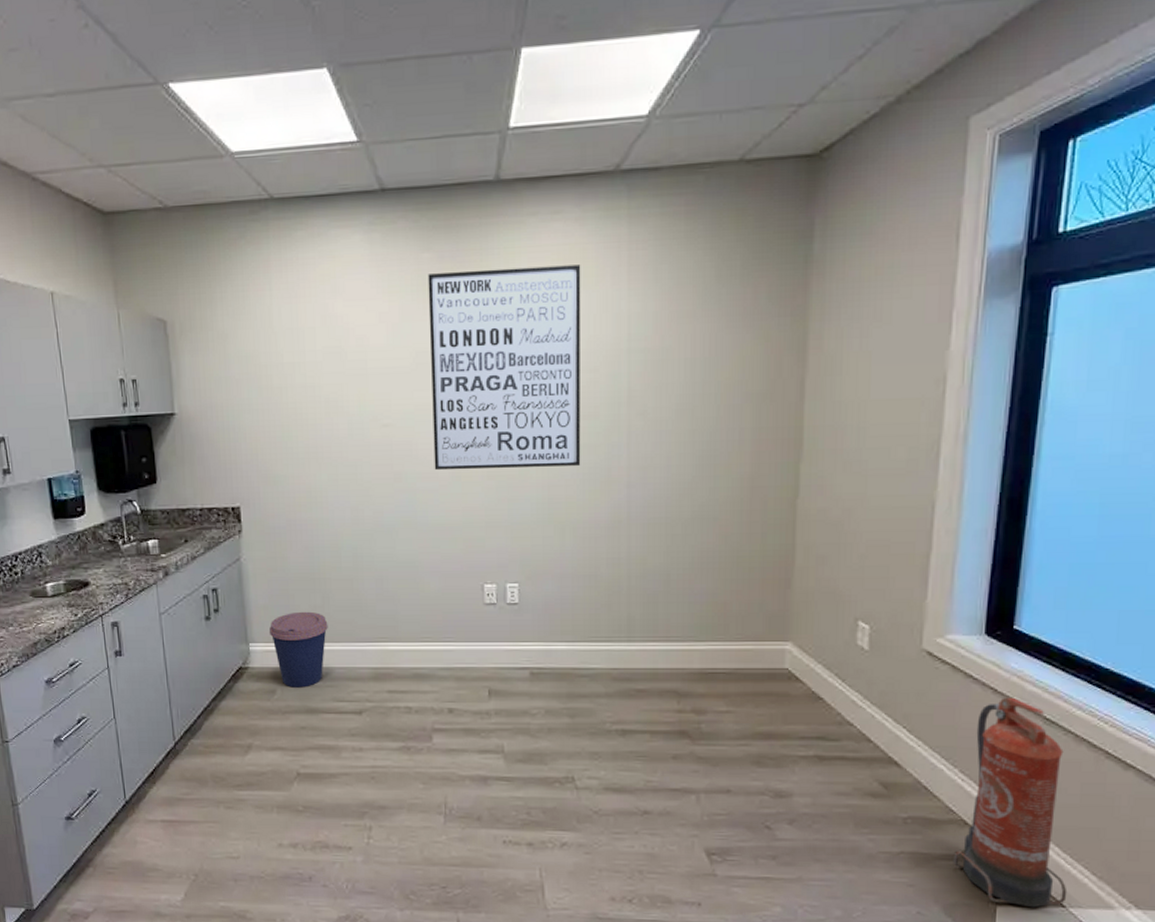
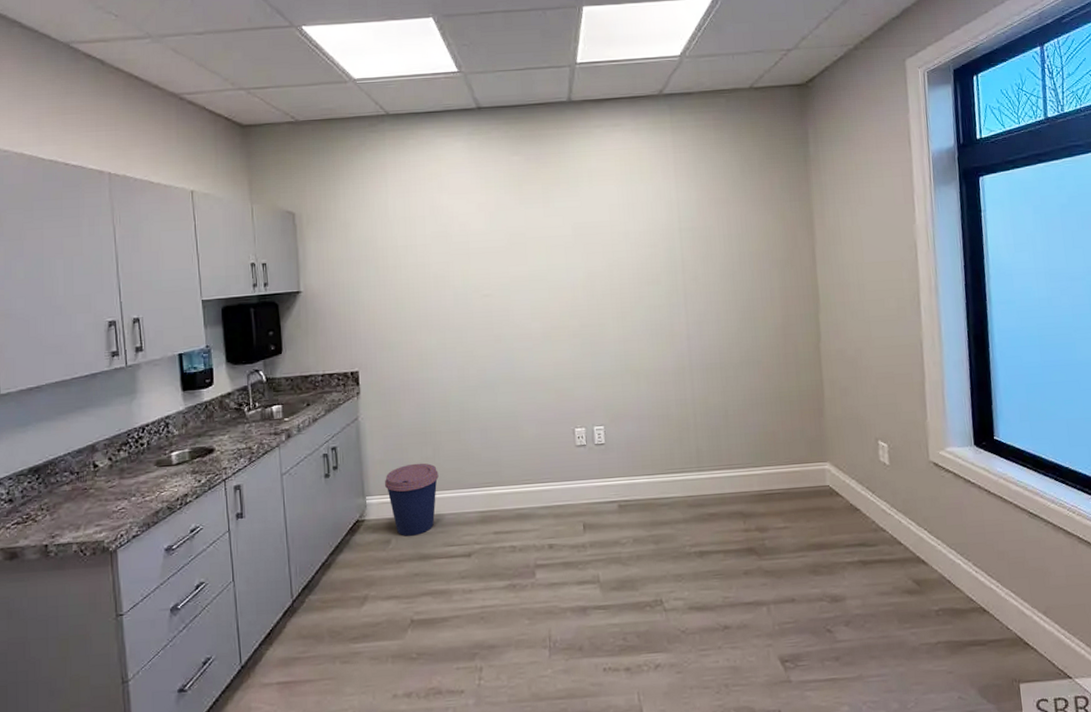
wall art: present [428,264,581,471] -> none [517,164,649,332]
fire extinguisher: present [953,697,1068,908] -> none [979,496,1071,682]

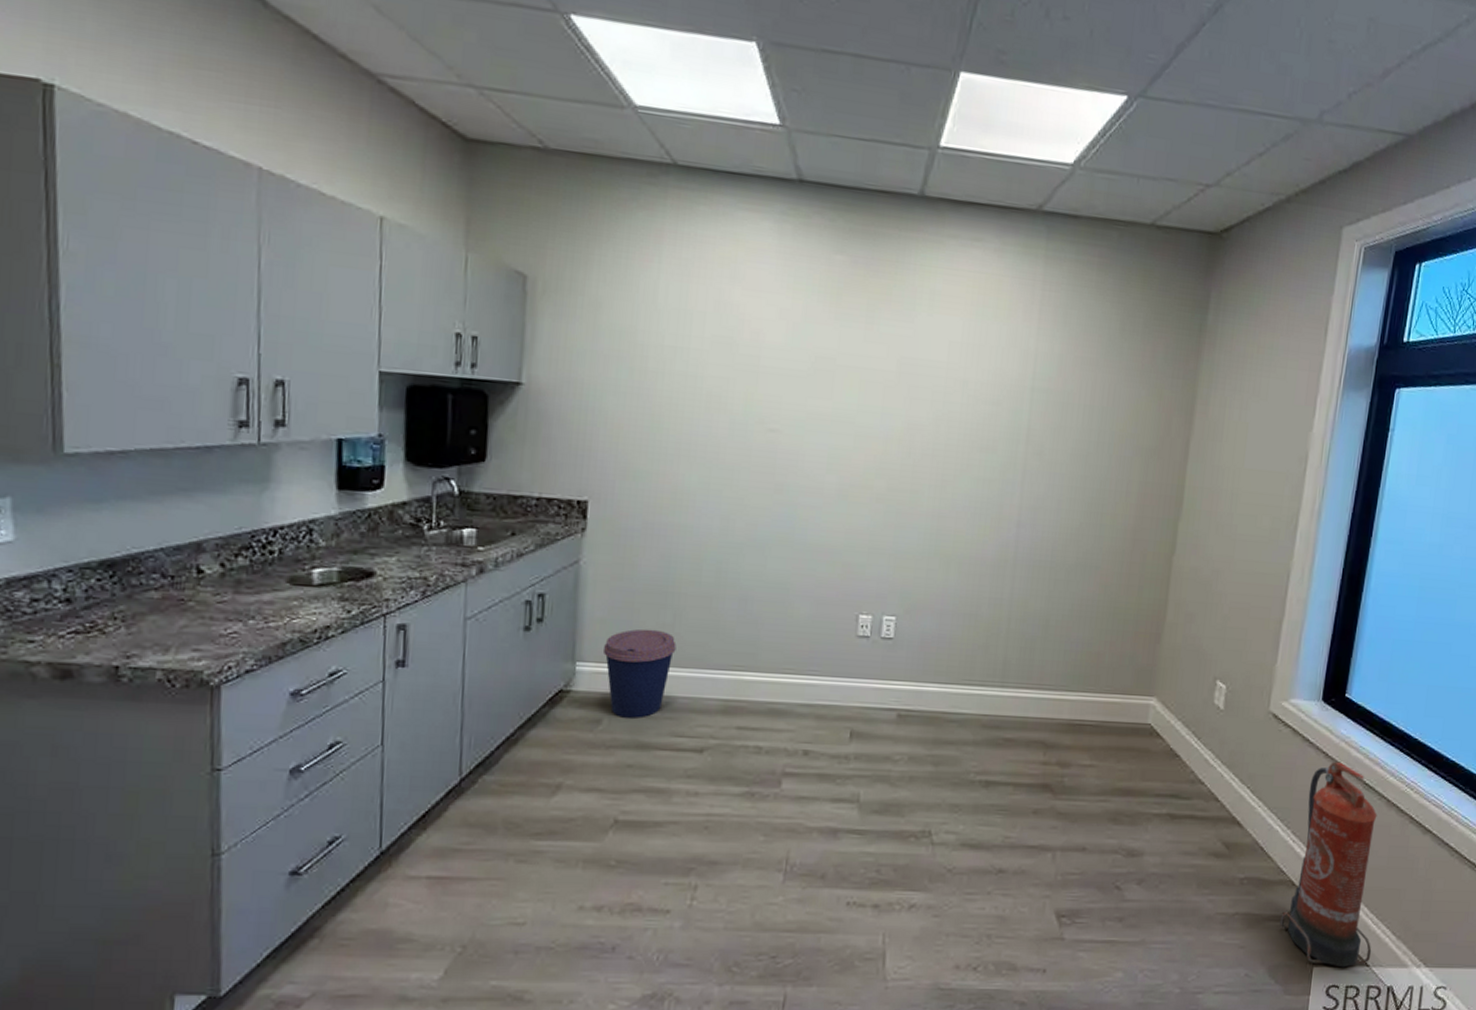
fire extinguisher: none [979,496,1071,682] -> present [1280,761,1378,968]

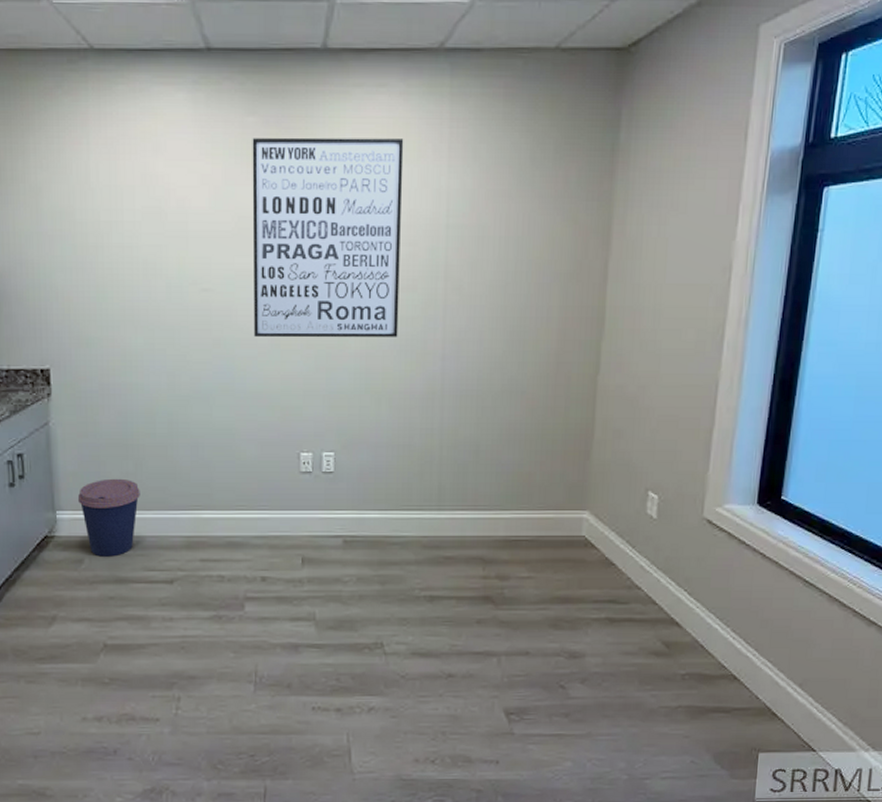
wall art: none [820,277,995,499] -> present [252,137,404,338]
fire extinguisher: present [1280,761,1378,968] -> none [723,561,819,753]

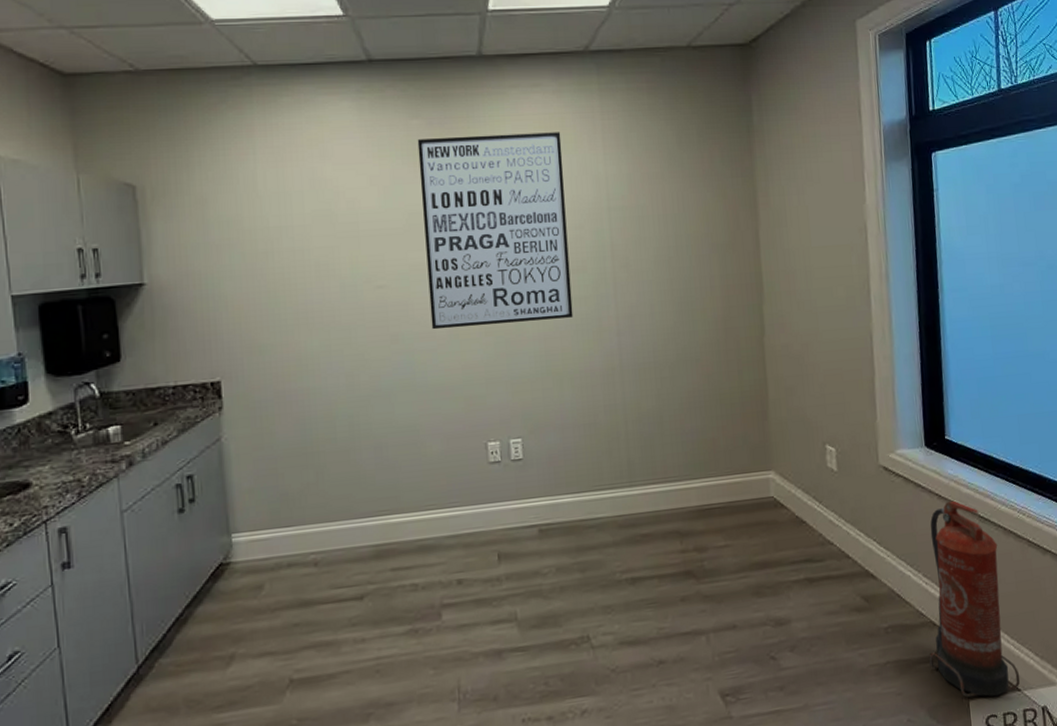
coffee cup: present [77,478,140,557] -> none [254,490,323,580]
fire extinguisher: none [723,561,819,753] -> present [929,500,1020,698]

